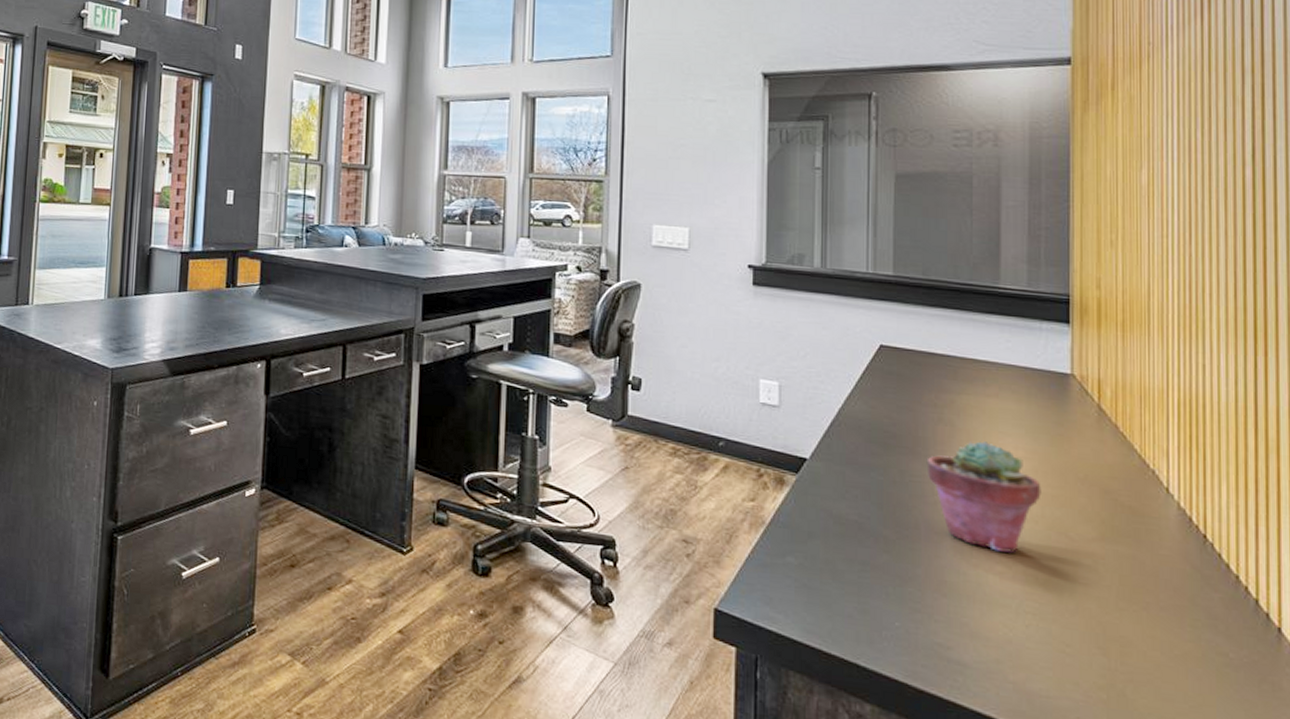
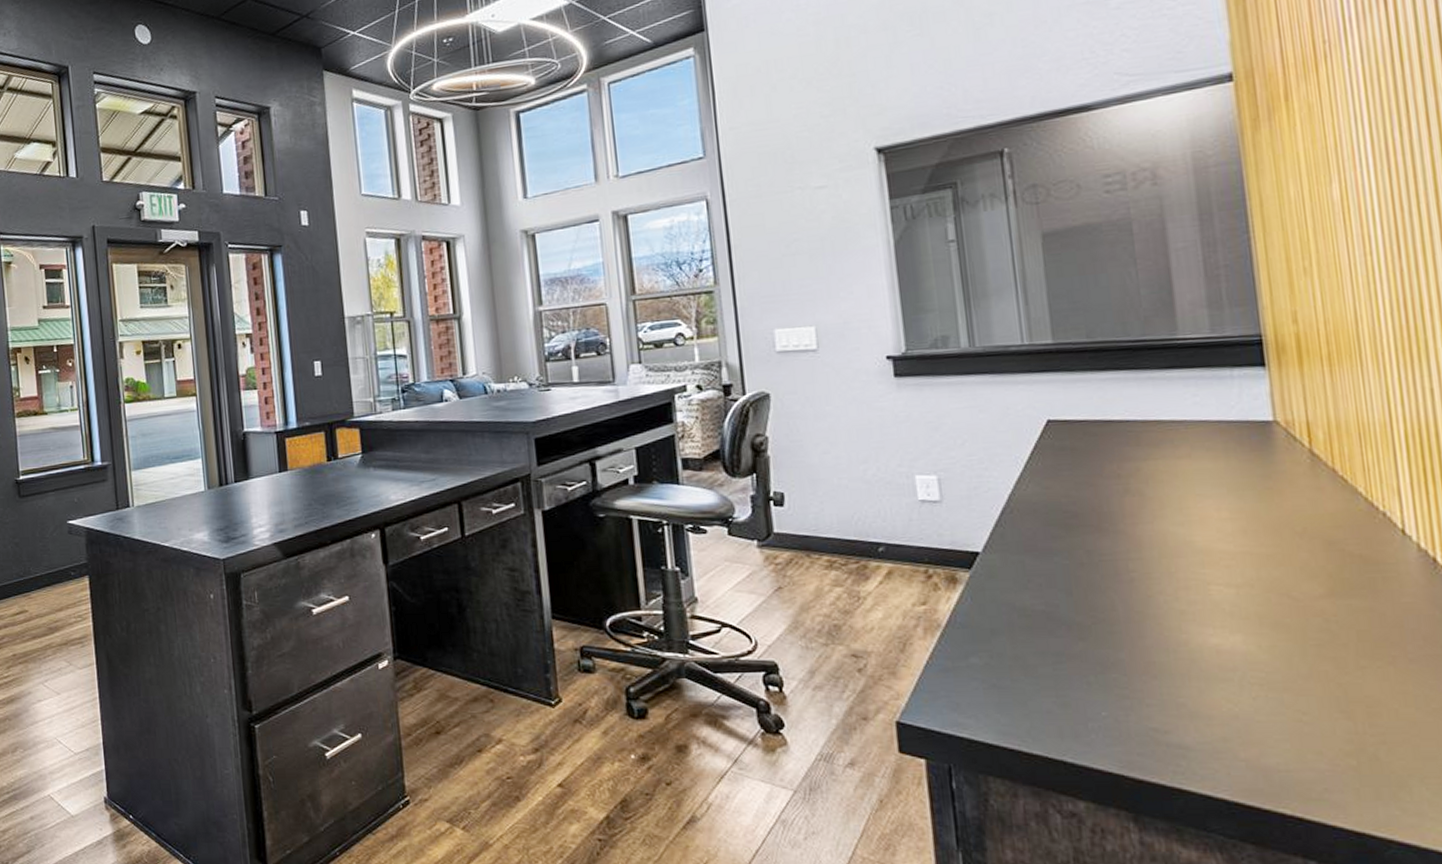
potted succulent: present [926,441,1041,553] -> none [1116,507,1254,623]

